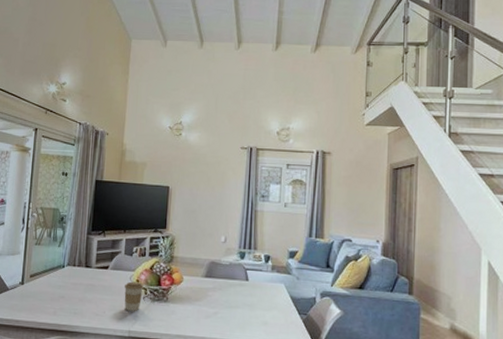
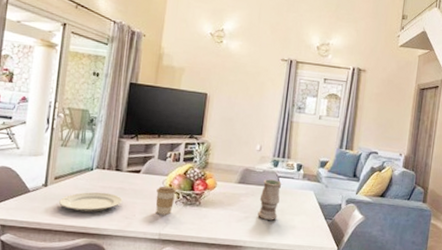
plate: none [35,288,93,310] -> present [59,192,123,212]
vase: none [227,272,249,316] -> present [258,179,281,220]

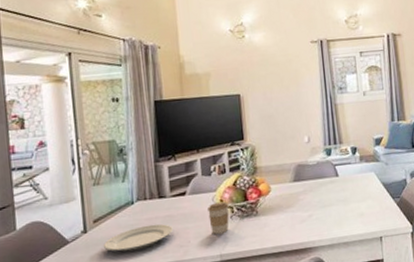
vase: present [258,179,281,220] -> none [319,169,342,214]

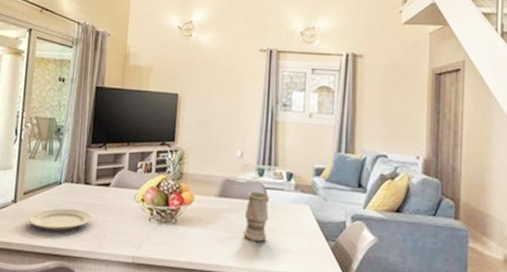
coffee cup: present [208,201,229,234] -> none [127,201,149,234]
vase: none [319,169,342,214] -> present [243,191,269,242]

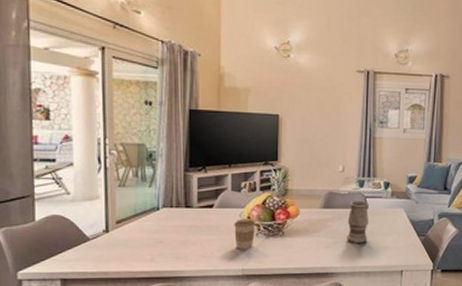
plate: present [28,208,92,231] -> none [125,232,197,256]
coffee cup: none [127,201,149,234] -> present [234,219,256,249]

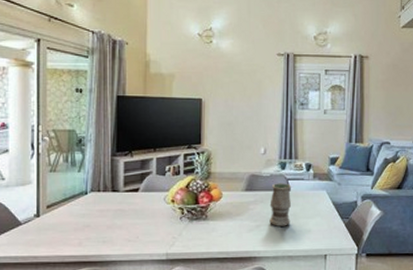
coffee cup: present [234,219,256,249] -> none [159,202,180,233]

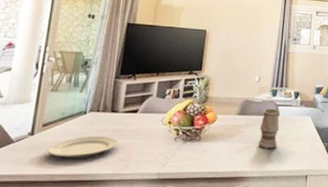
plate: none [55,216,123,240] -> present [47,136,118,159]

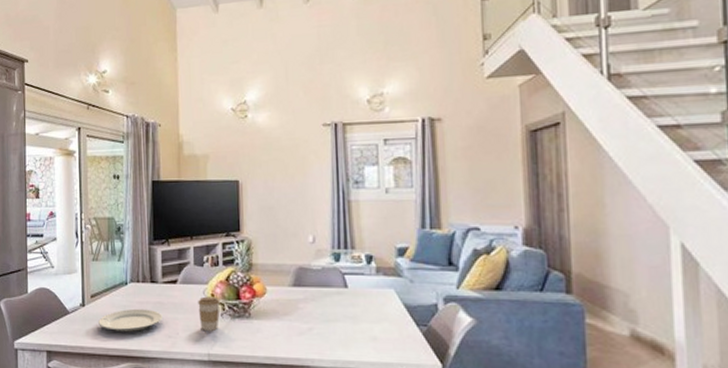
coffee cup: none [154,124,176,153] -> present [198,296,220,331]
vase: present [258,108,280,148] -> none [323,278,350,331]

